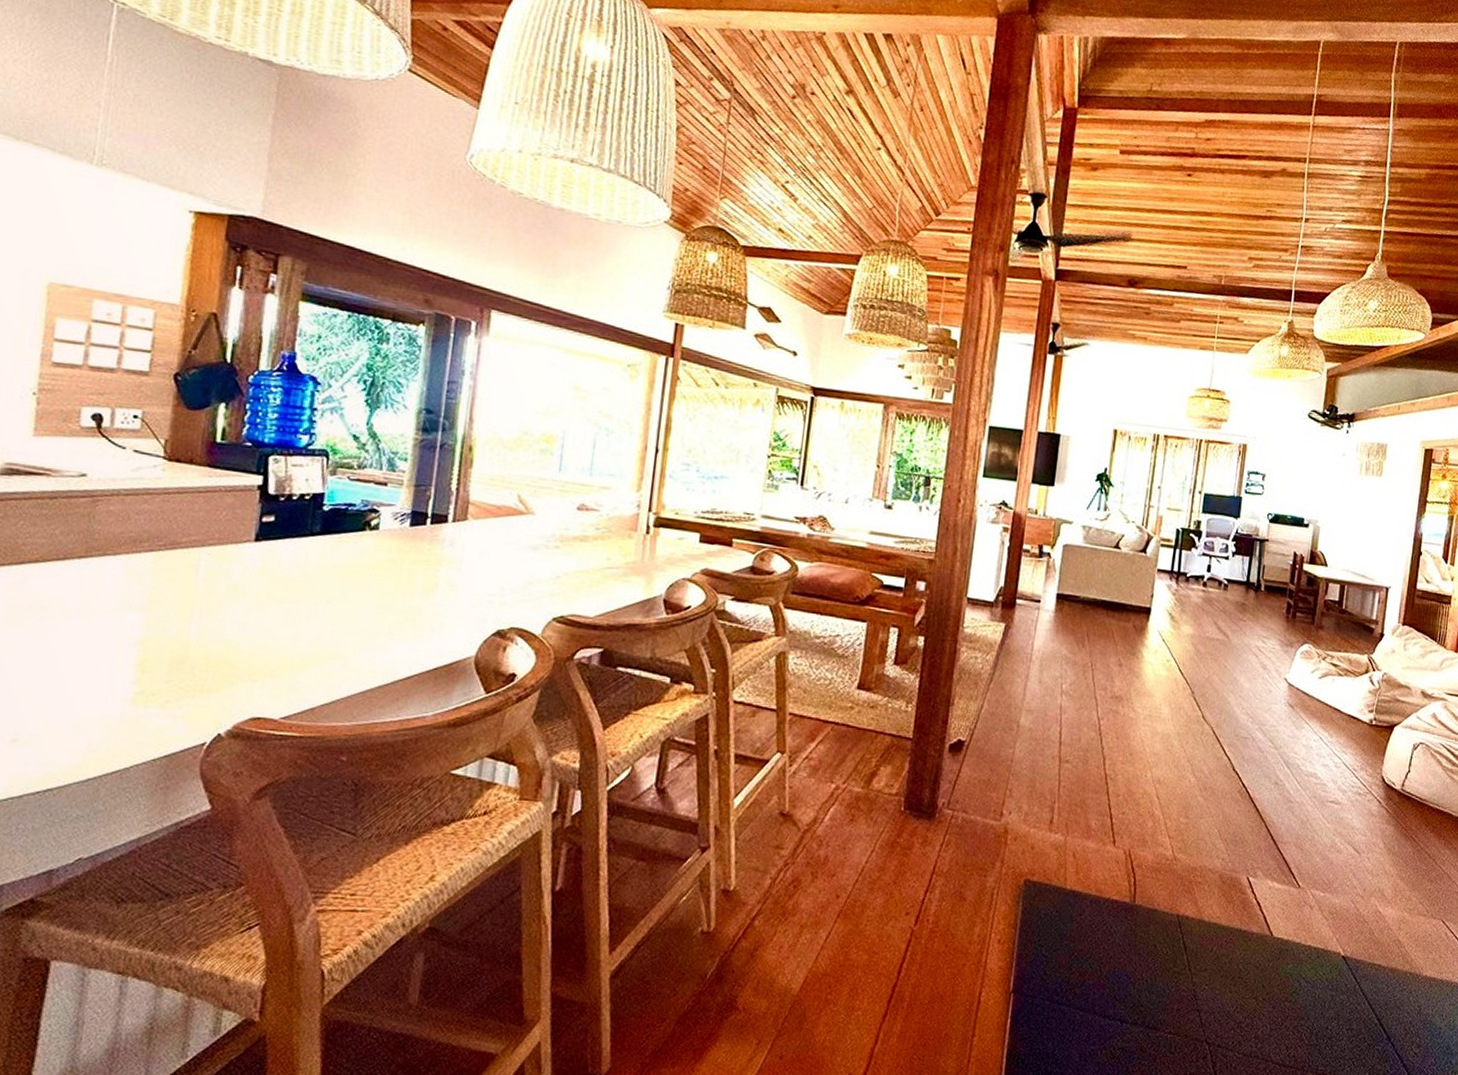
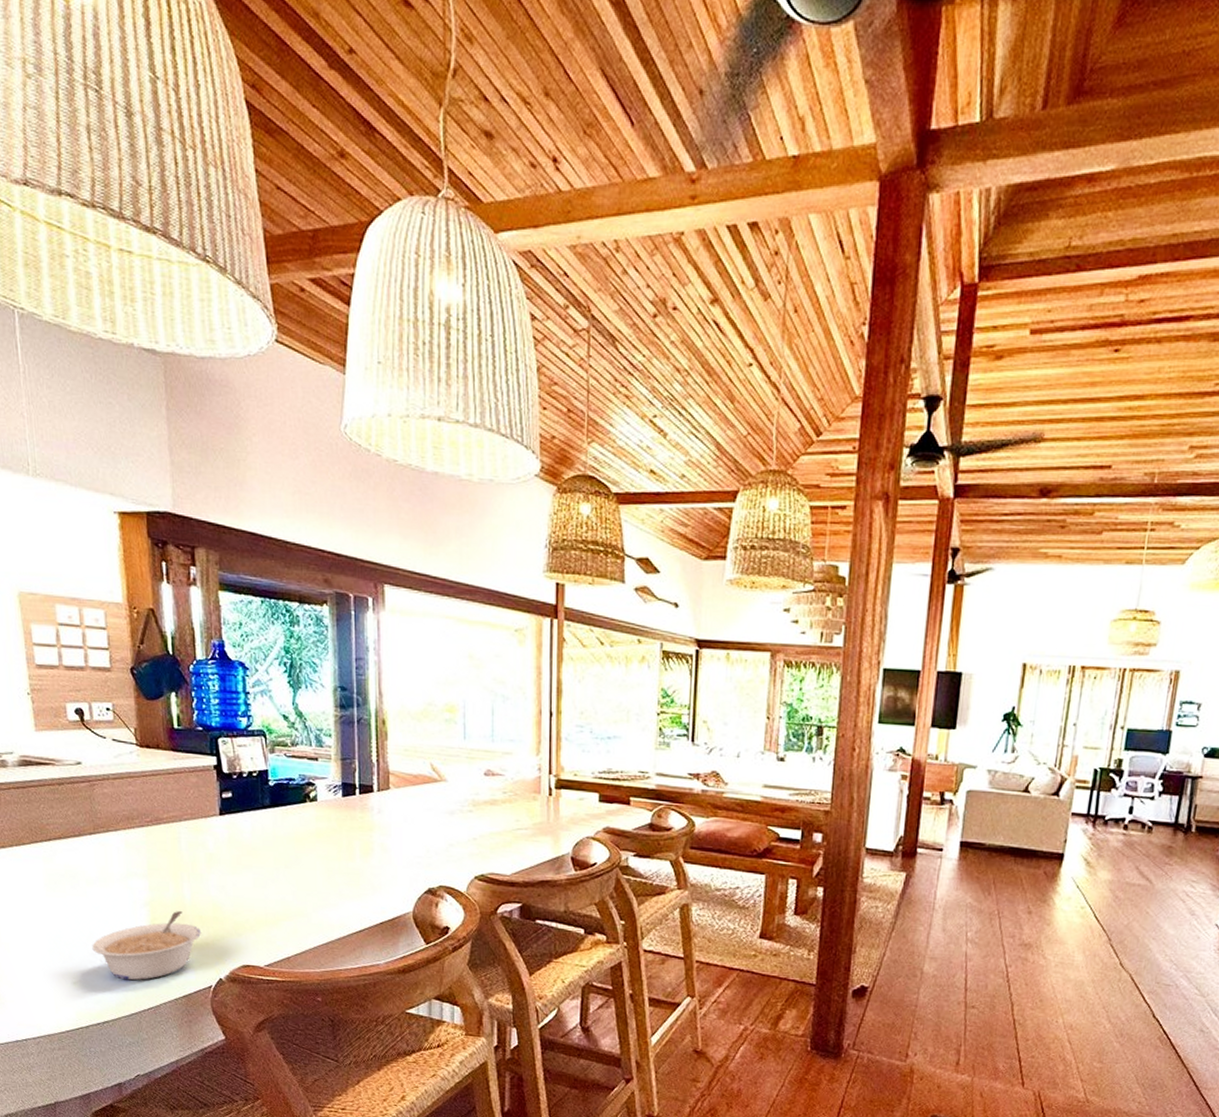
legume: none [50,651,205,737] -> present [92,911,202,981]

